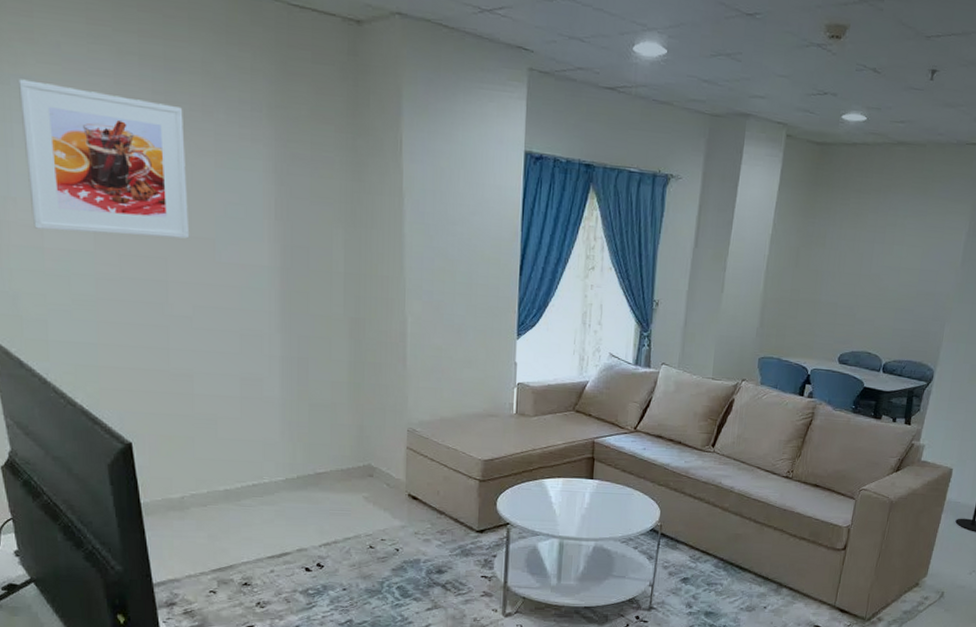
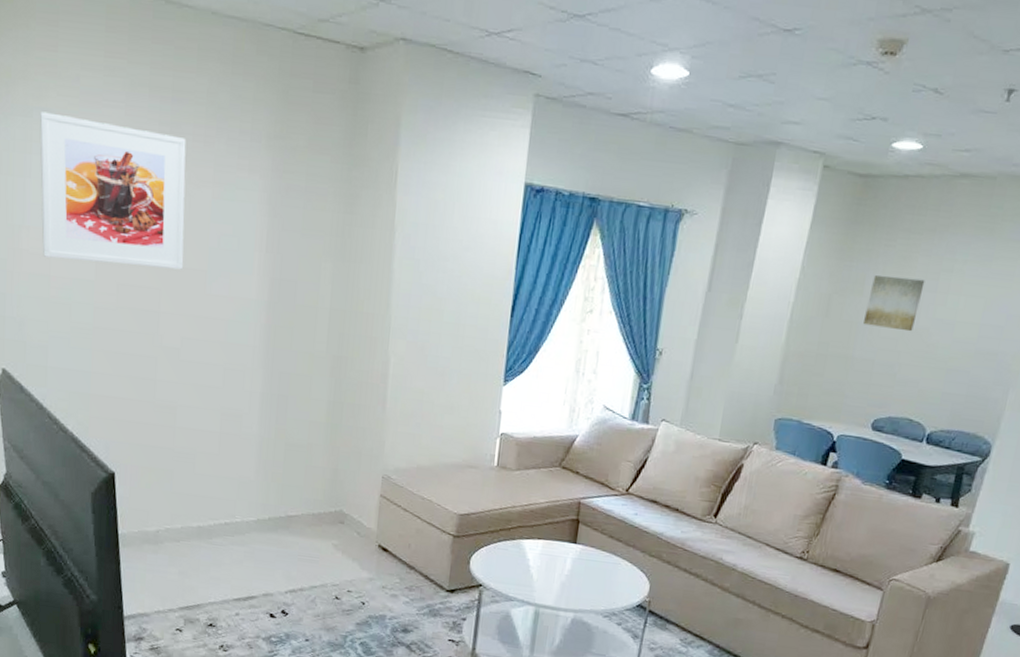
wall art: none [827,230,875,278] -> present [863,275,925,332]

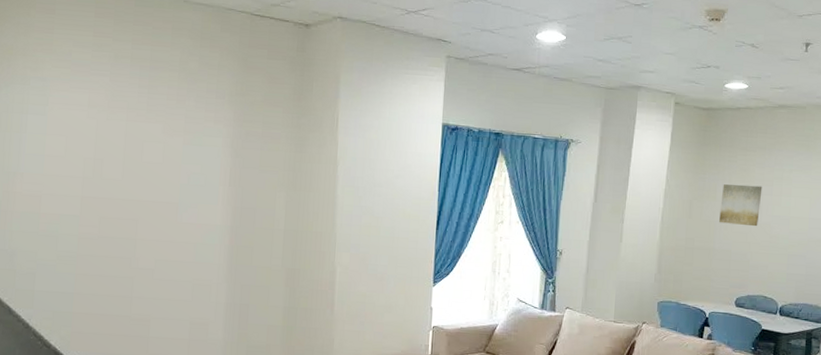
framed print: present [40,111,187,270] -> none [34,80,162,203]

